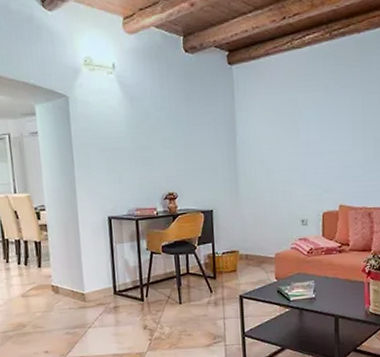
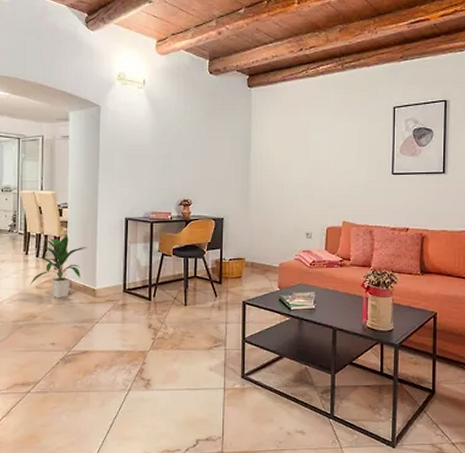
indoor plant: none [14,239,73,306] -> present [30,235,89,299]

